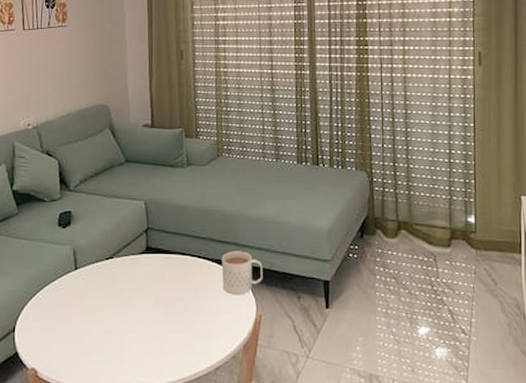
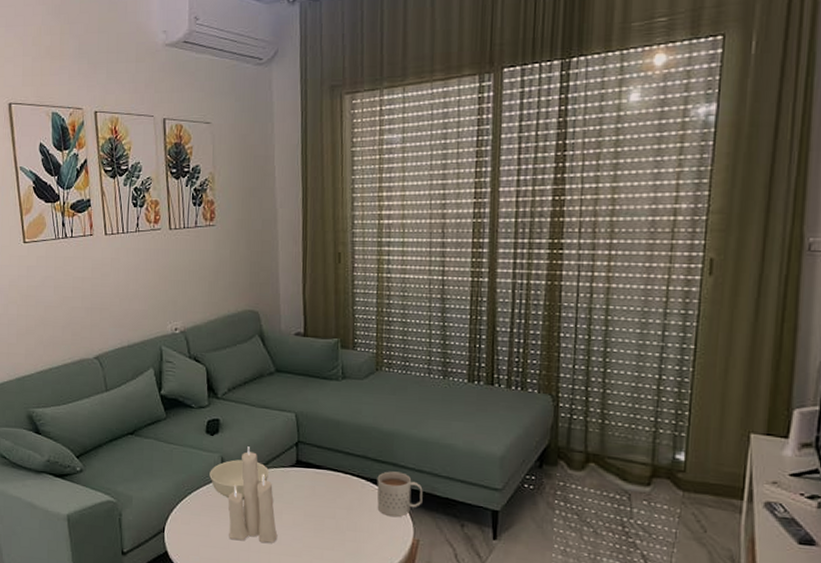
bowl: none [61,250,121,291] -> present [209,459,270,500]
candle: none [80,236,130,334] -> present [228,446,278,543]

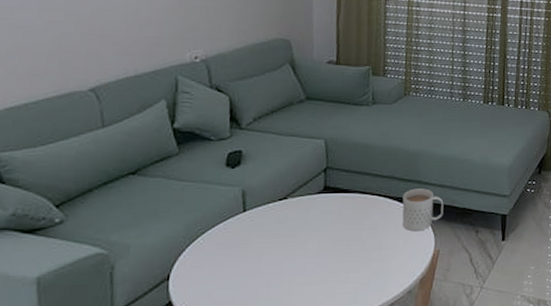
bowl: present [209,459,270,500] -> none [227,191,296,234]
candle: present [228,446,278,543] -> none [247,177,302,277]

